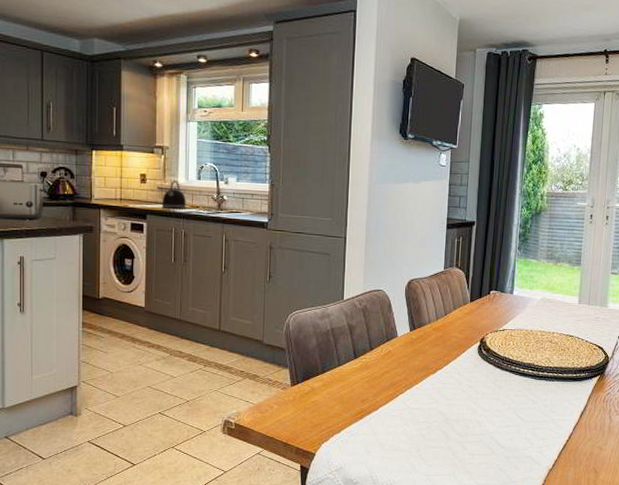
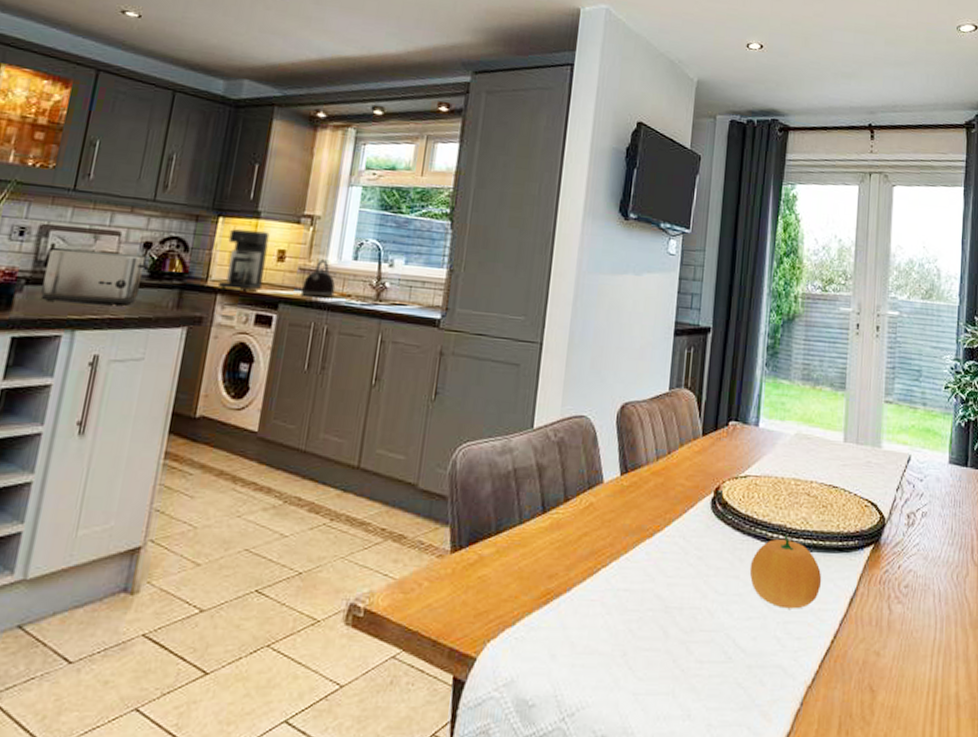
coffee maker: none [101,159,133,206] -> present [218,229,270,291]
fruit: none [507,370,561,420] -> present [749,535,822,609]

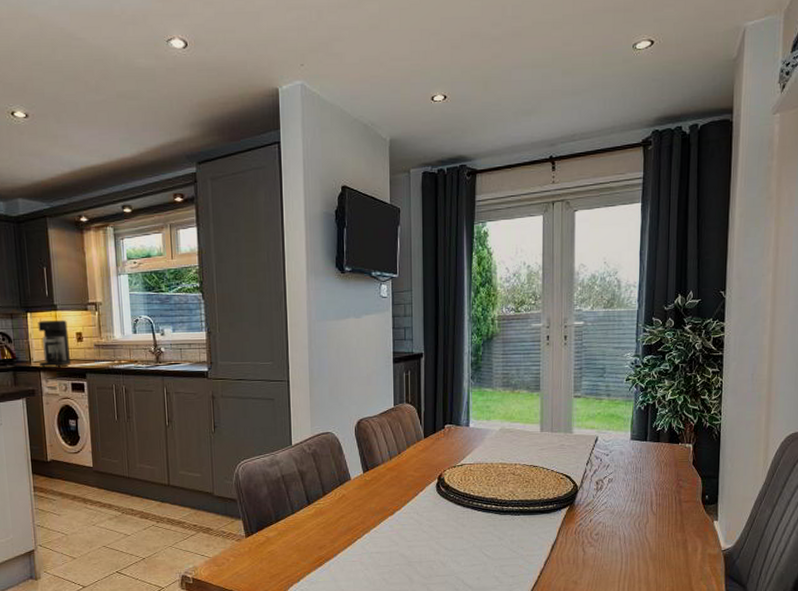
kettle: present [300,259,335,298] -> none [99,336,125,366]
fruit: present [749,535,822,609] -> none [470,505,528,557]

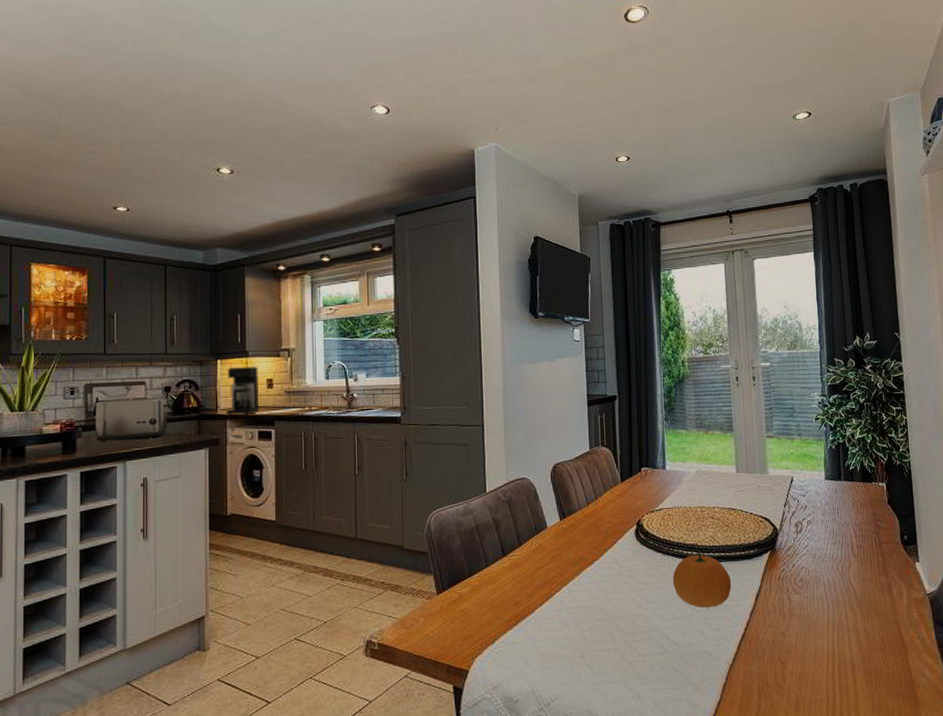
fruit: none [470,505,528,557] -> present [672,551,732,608]

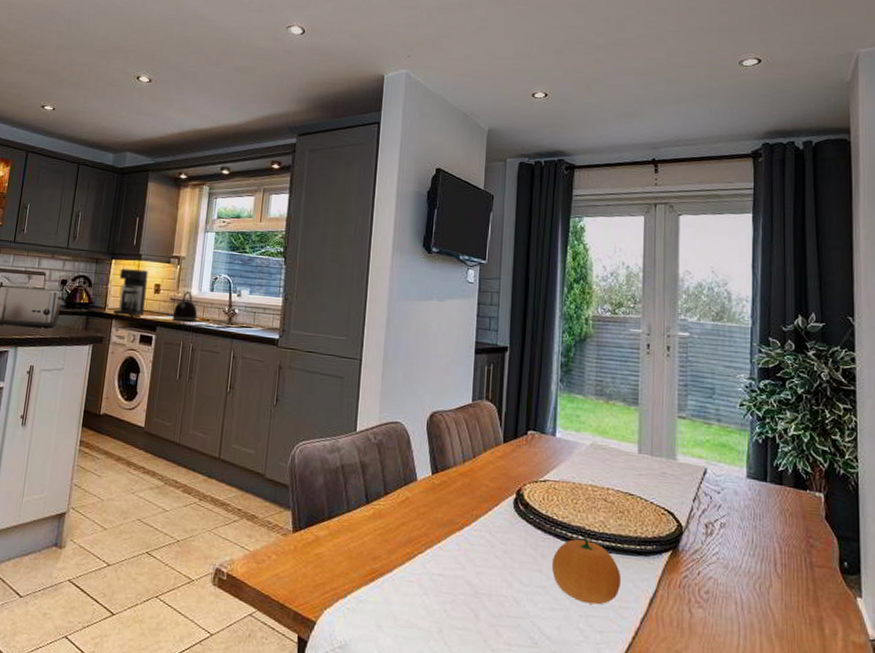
kettle: none [289,382,316,412] -> present [172,291,198,322]

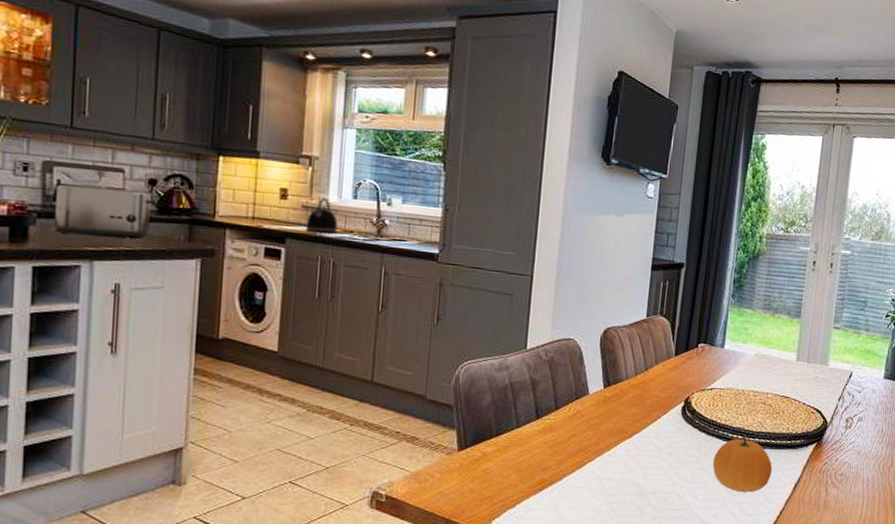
coffee maker: present [113,268,148,317] -> none [226,168,271,226]

